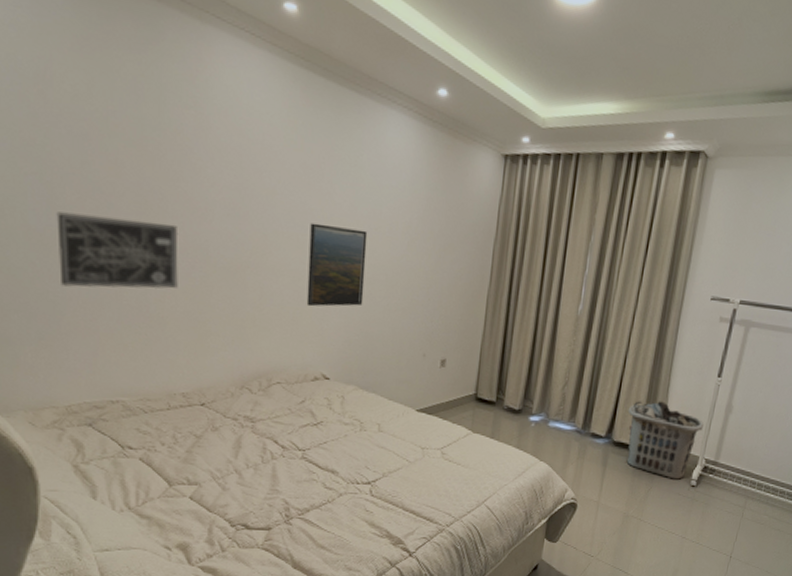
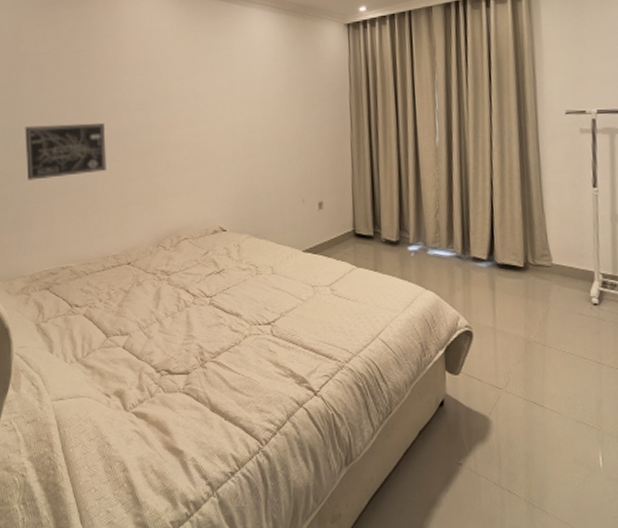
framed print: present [306,222,368,307] -> none [200,103,247,171]
clothes hamper: present [626,401,704,480] -> none [505,218,591,298]

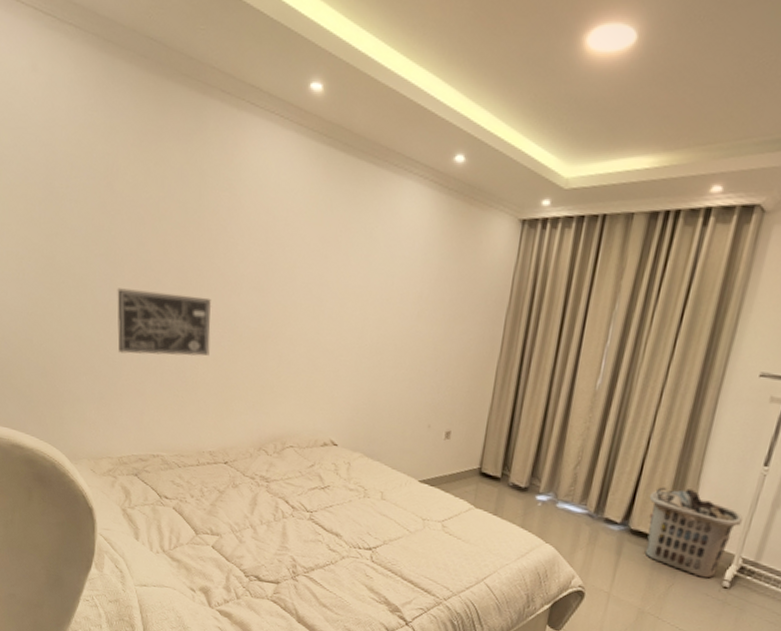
clothes hamper: none [505,218,591,298] -> present [644,487,744,579]

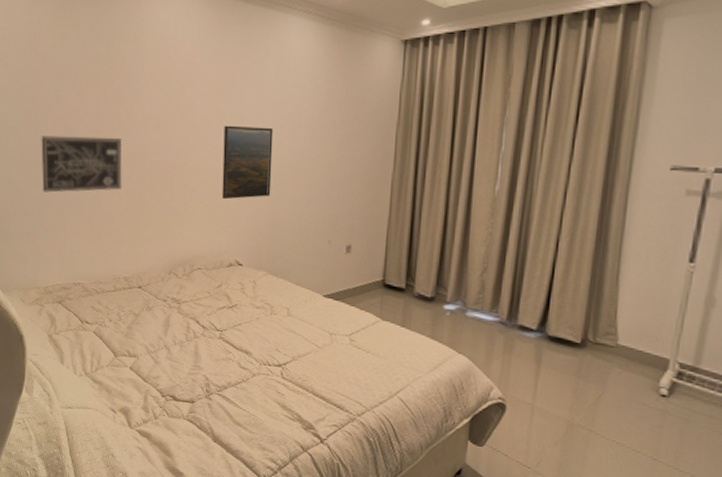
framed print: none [319,294,379,376] -> present [221,125,274,200]
clothes hamper: present [644,487,744,579] -> none [564,290,674,386]

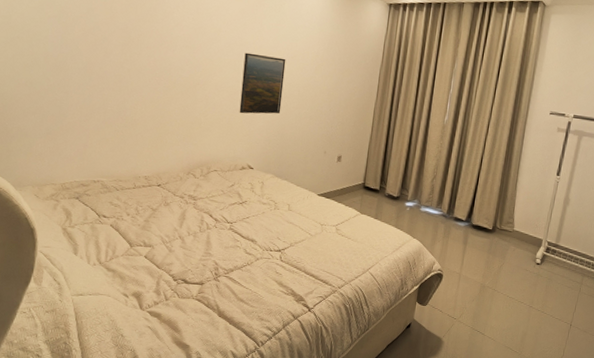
wall art: present [41,136,123,193] -> none [66,43,151,99]

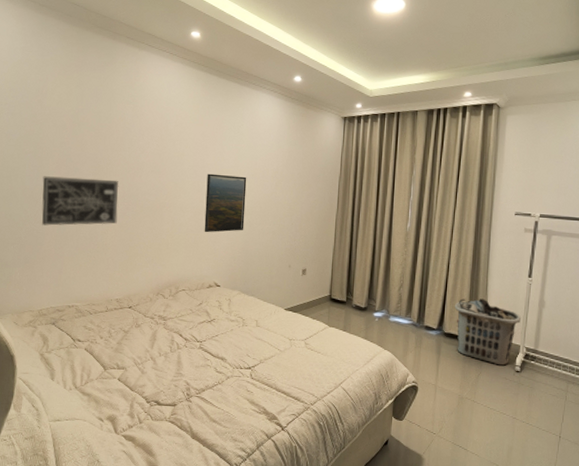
wall art: none [66,43,151,99] -> present [42,176,119,226]
clothes hamper: none [483,193,547,258] -> present [454,298,522,366]

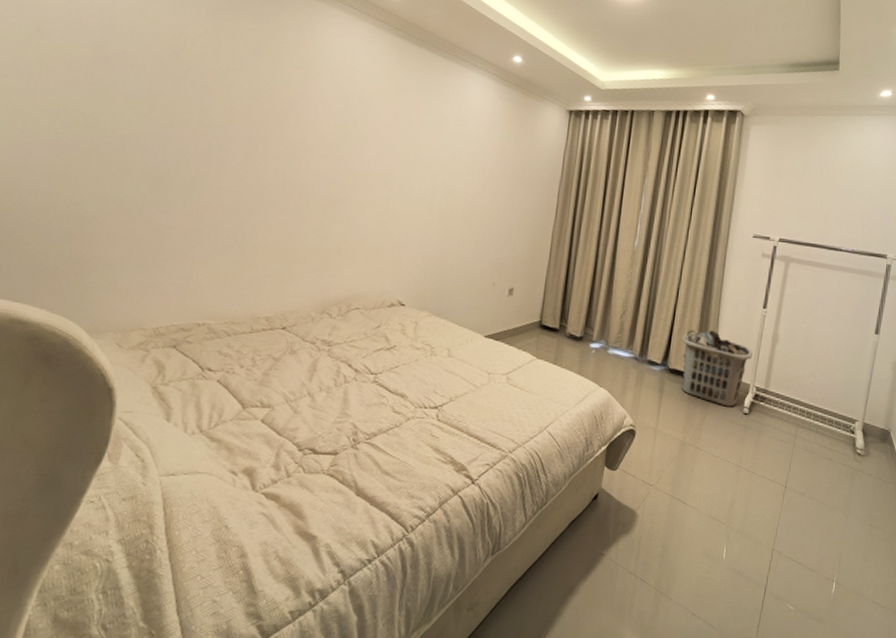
wall art: present [42,176,119,226] -> none [166,151,279,221]
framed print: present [204,173,247,233] -> none [388,164,448,239]

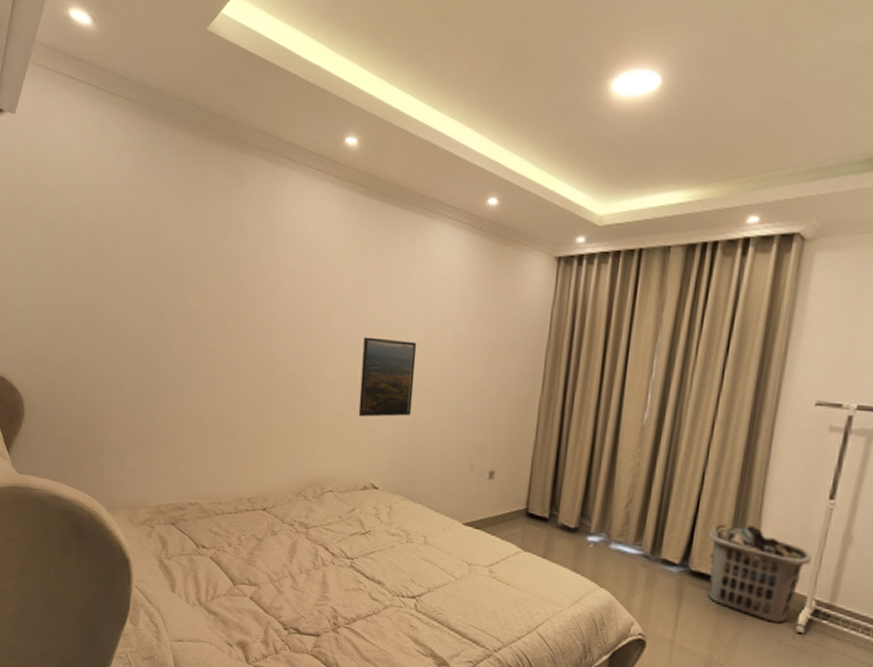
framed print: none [388,164,448,239] -> present [358,337,417,417]

